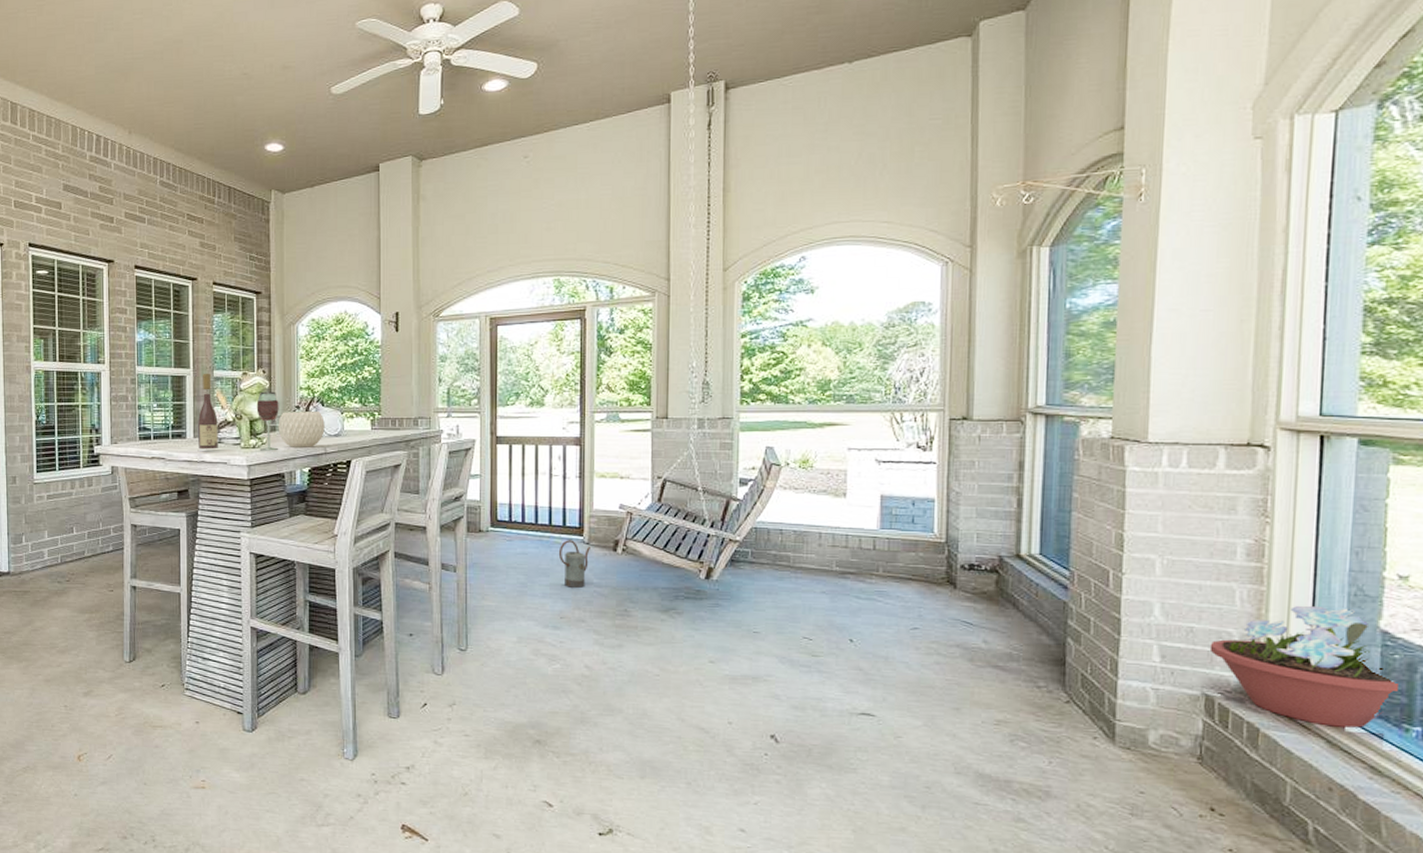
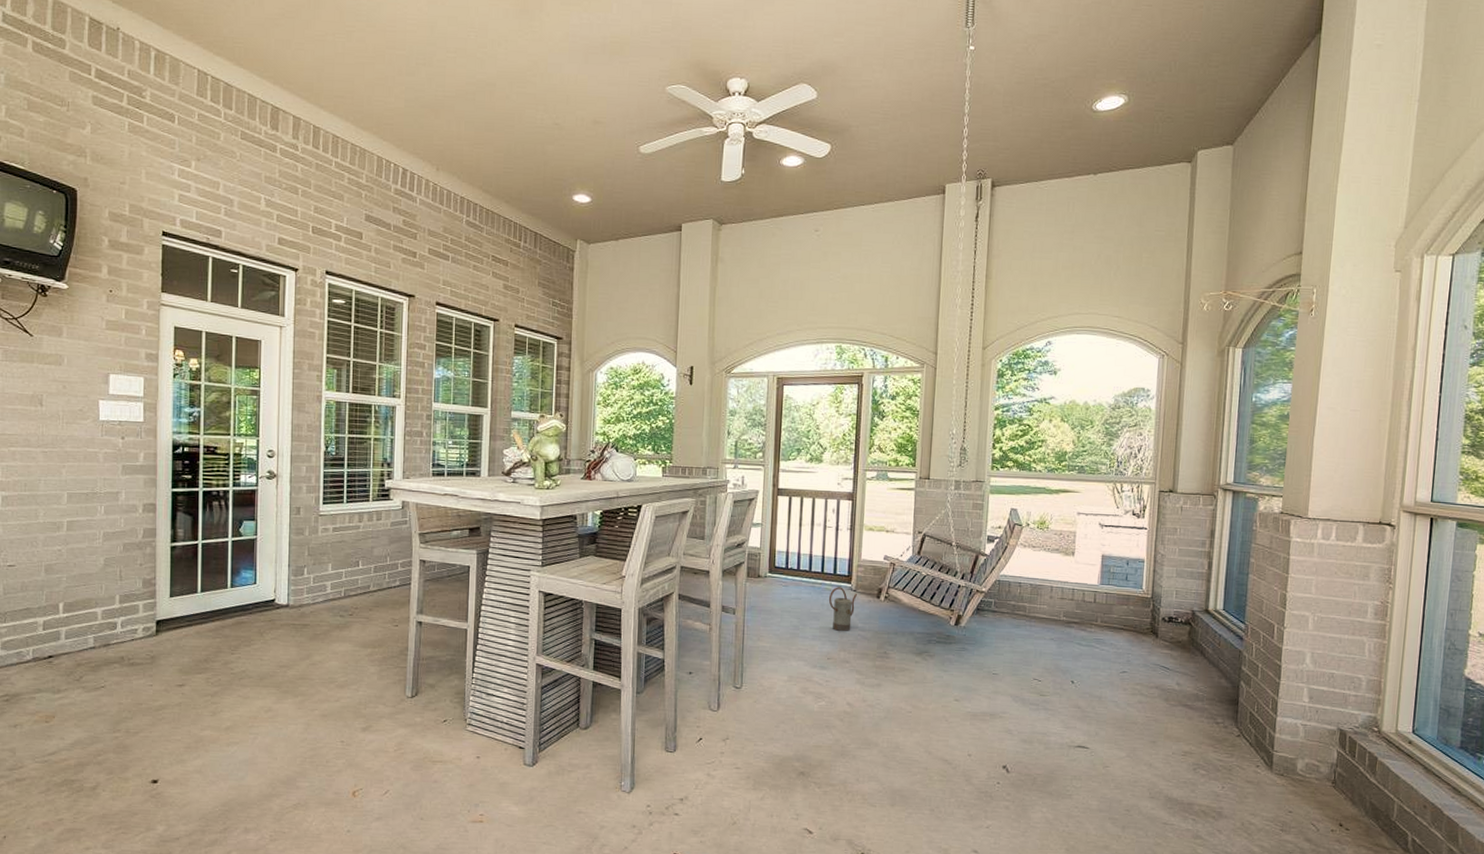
wine bottle: present [197,373,218,449] -> none [492,413,513,489]
wineglass: present [256,391,279,451] -> none [552,434,575,493]
bowl: present [278,412,325,447] -> none [572,455,618,491]
potted flower: present [1209,605,1398,728] -> none [1344,656,1475,757]

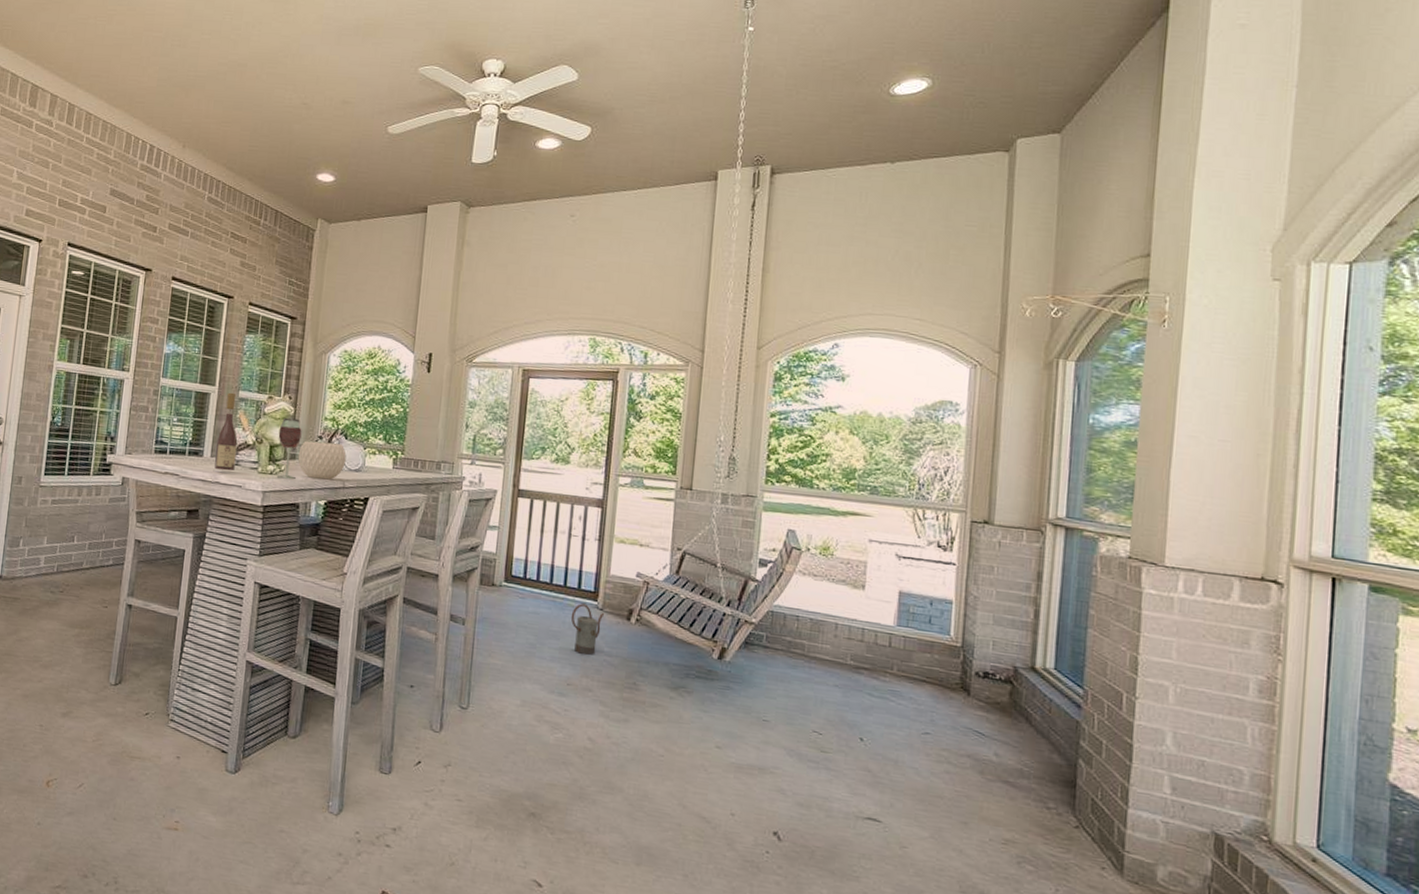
wine bottle: none [492,413,513,489] -> present [214,392,238,471]
wineglass: none [552,434,575,493] -> present [276,417,302,480]
bowl: none [572,455,618,491] -> present [298,440,346,480]

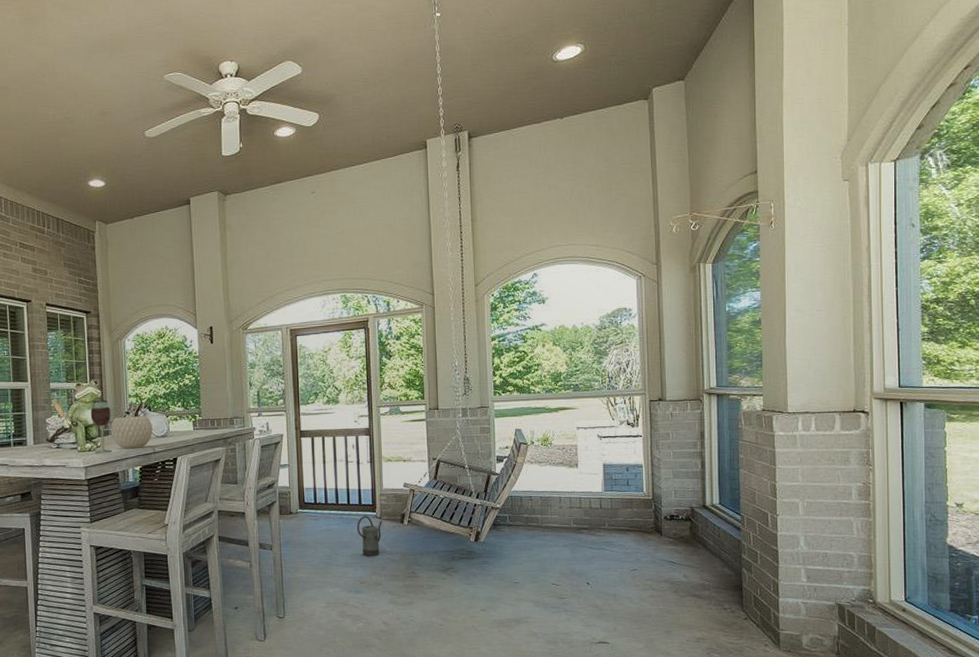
wine bottle: present [214,392,238,471] -> none [36,385,57,455]

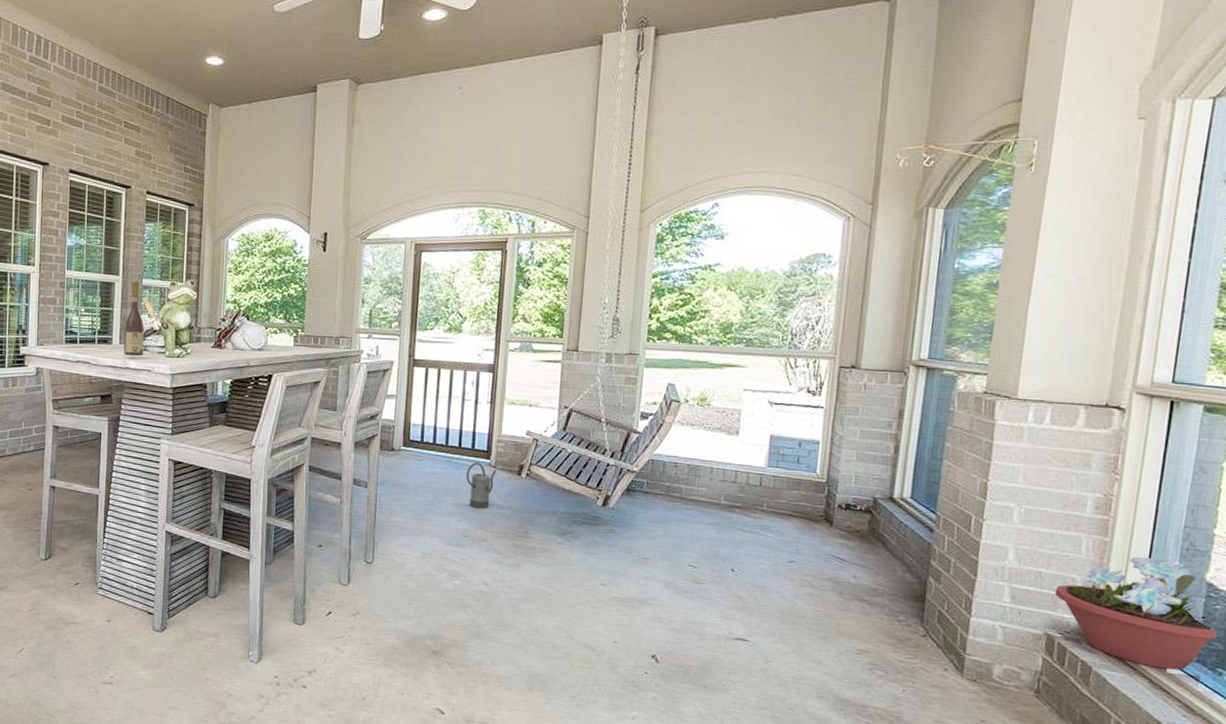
wine bottle: none [36,385,57,455] -> present [123,281,144,357]
wineglass: present [90,400,112,454] -> none [183,302,205,362]
bowl: present [110,416,153,449] -> none [203,323,249,360]
potted flower: none [839,530,961,621] -> present [1054,556,1217,670]

